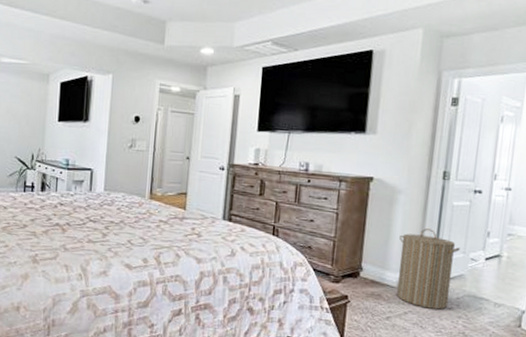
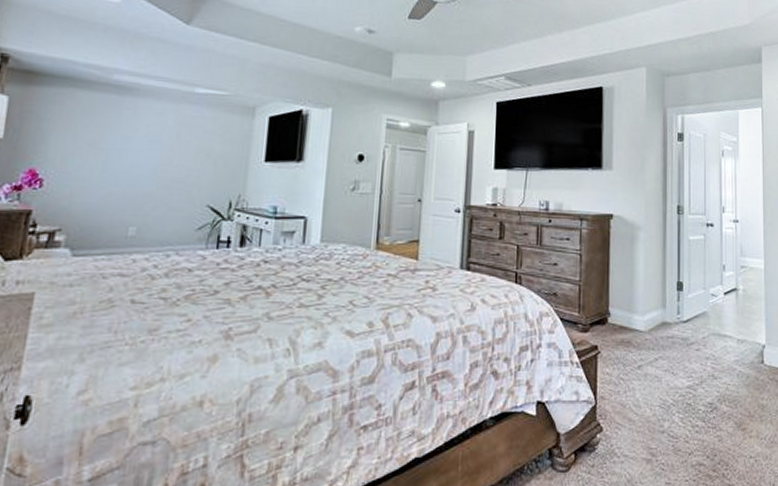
laundry hamper: present [396,228,460,310] -> none [643,265,700,352]

